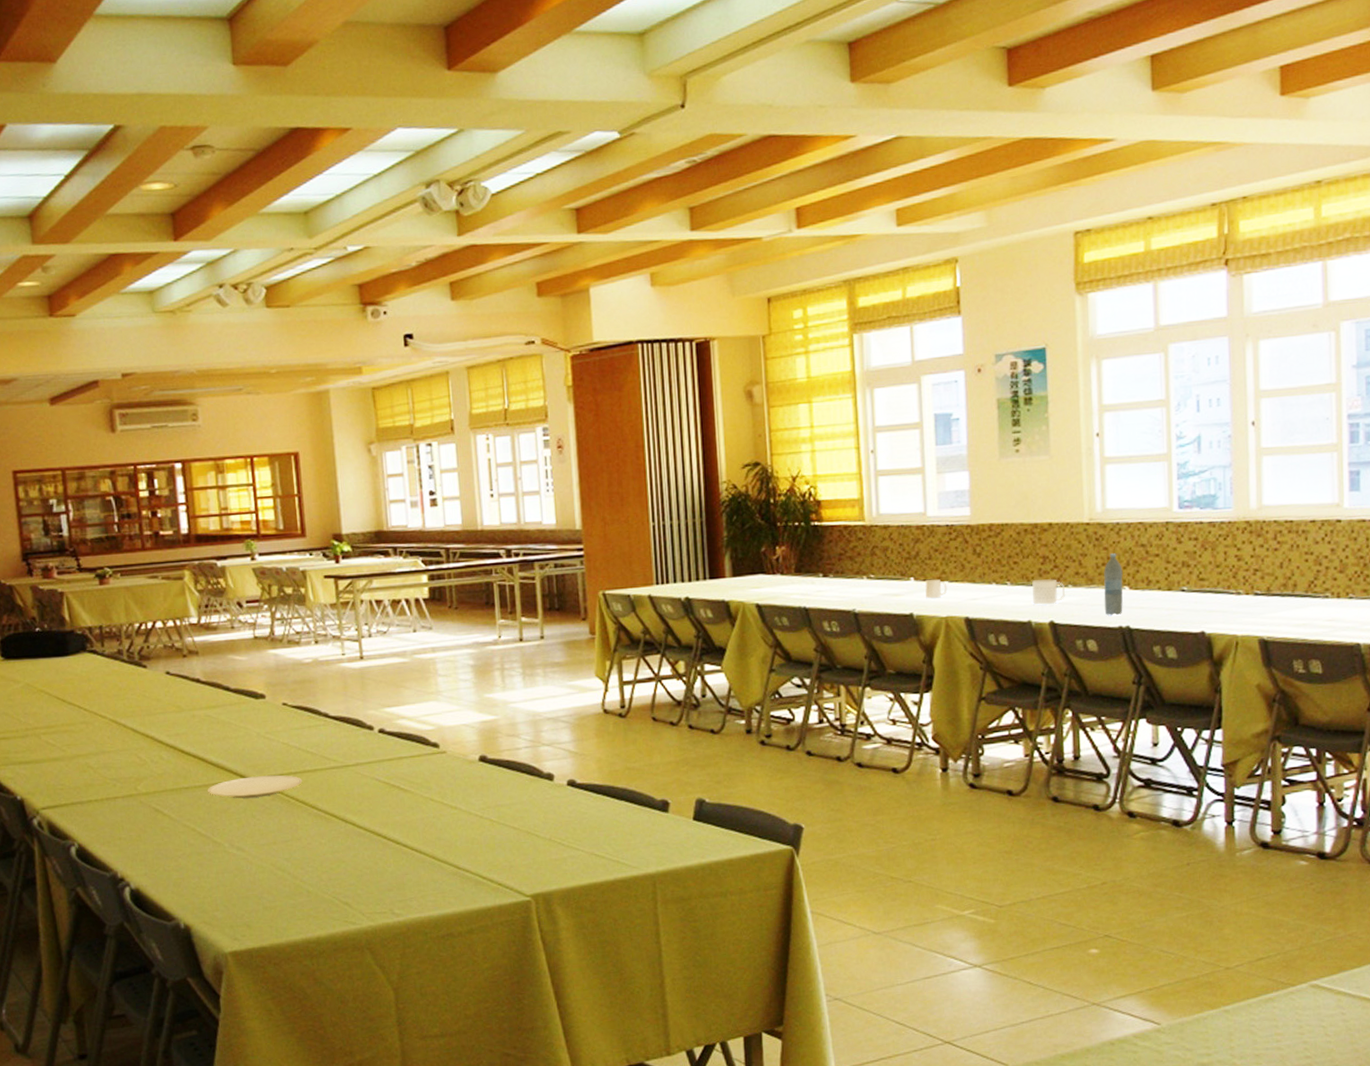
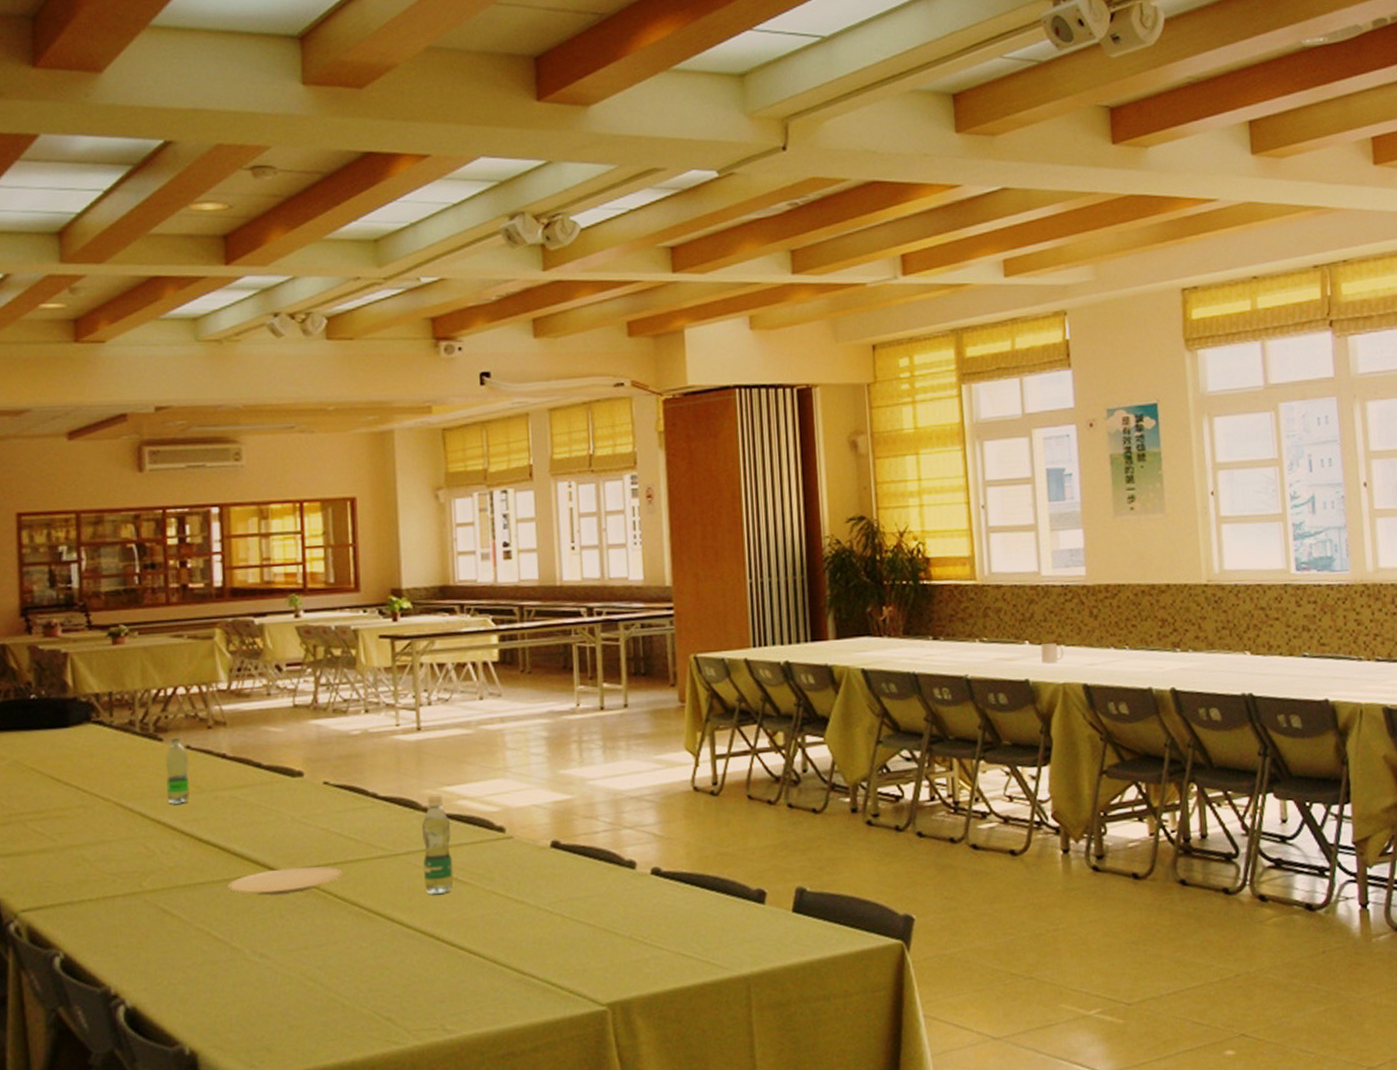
bottle: none [150,664,172,721] -> present [166,737,189,804]
bottle: none [367,714,396,800] -> present [422,794,454,894]
mug: present [1032,578,1066,605] -> none [1151,642,1187,671]
water bottle: present [1104,553,1123,616] -> none [1224,617,1245,683]

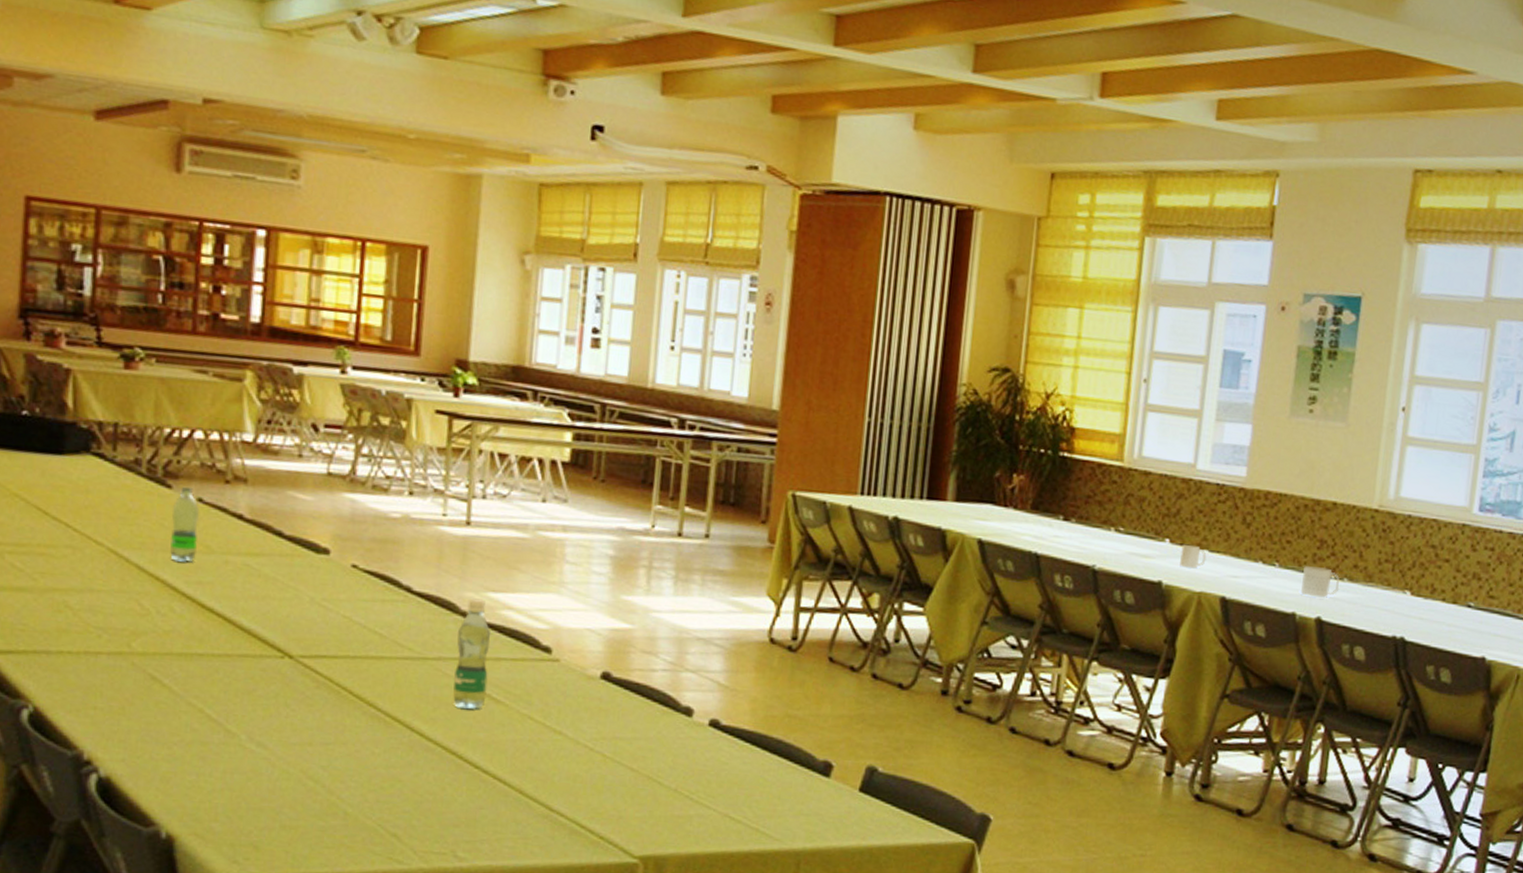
plate: present [228,866,343,895] -> none [229,652,362,682]
mug: none [1151,642,1187,671] -> present [1301,566,1340,598]

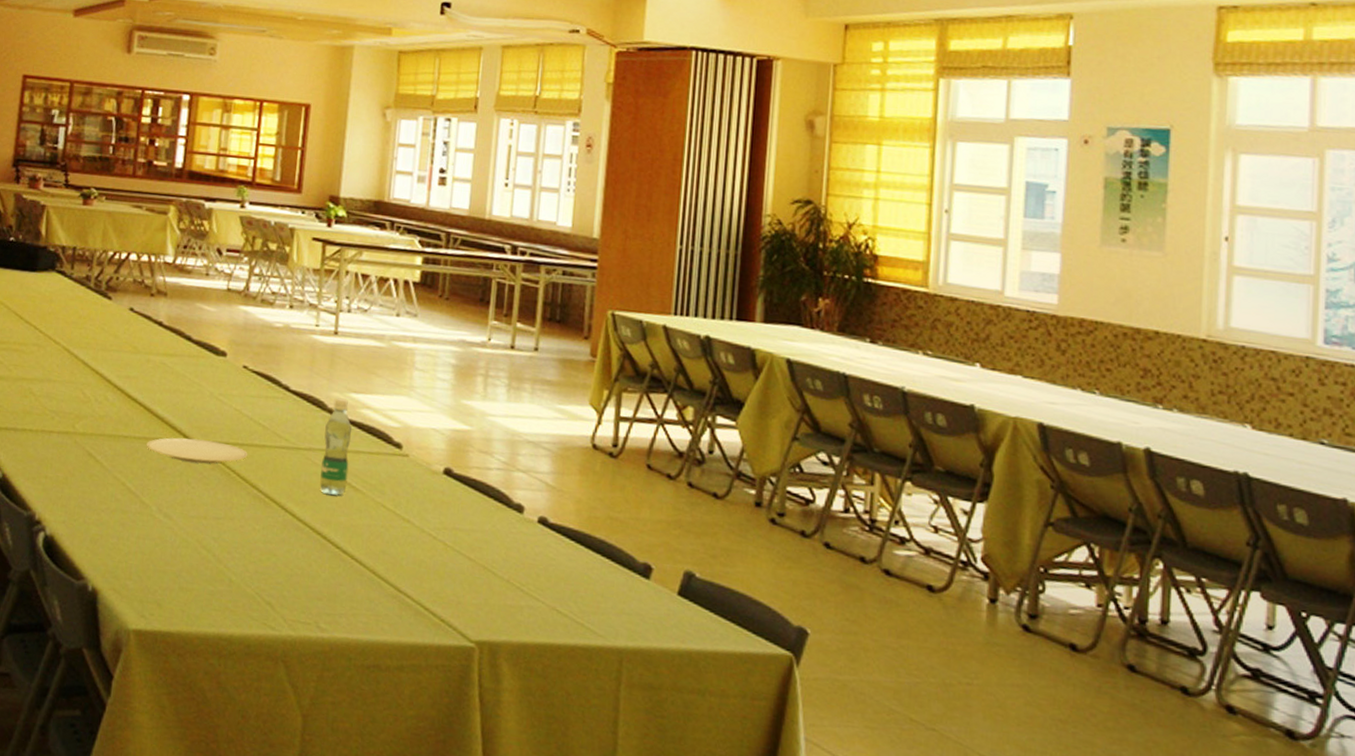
bottle: present [170,486,200,562] -> none [107,298,131,360]
plate: none [229,652,362,682] -> present [146,437,248,464]
mug: present [1180,544,1207,569] -> none [992,369,1020,394]
mug: present [1301,566,1340,598] -> none [1126,395,1169,428]

